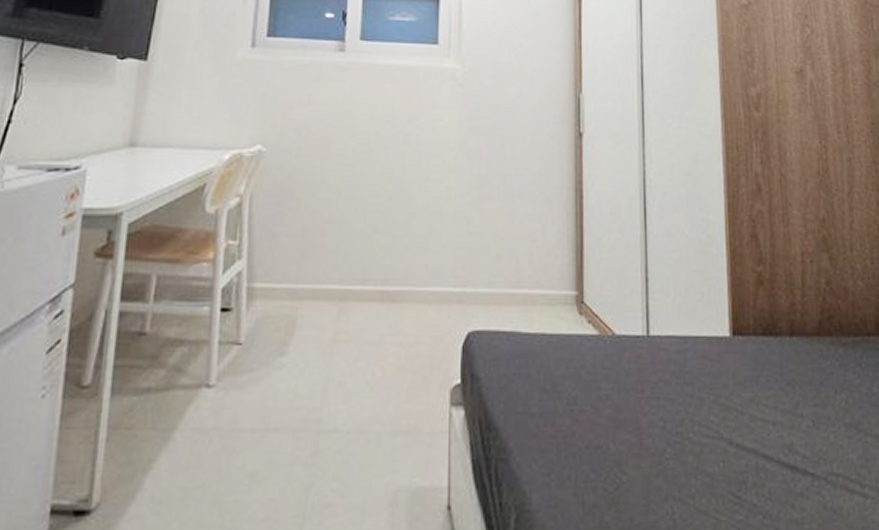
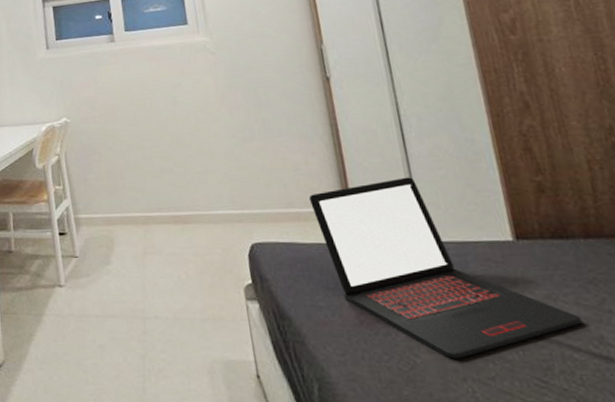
laptop: none [541,258,777,475] -> present [309,177,582,359]

